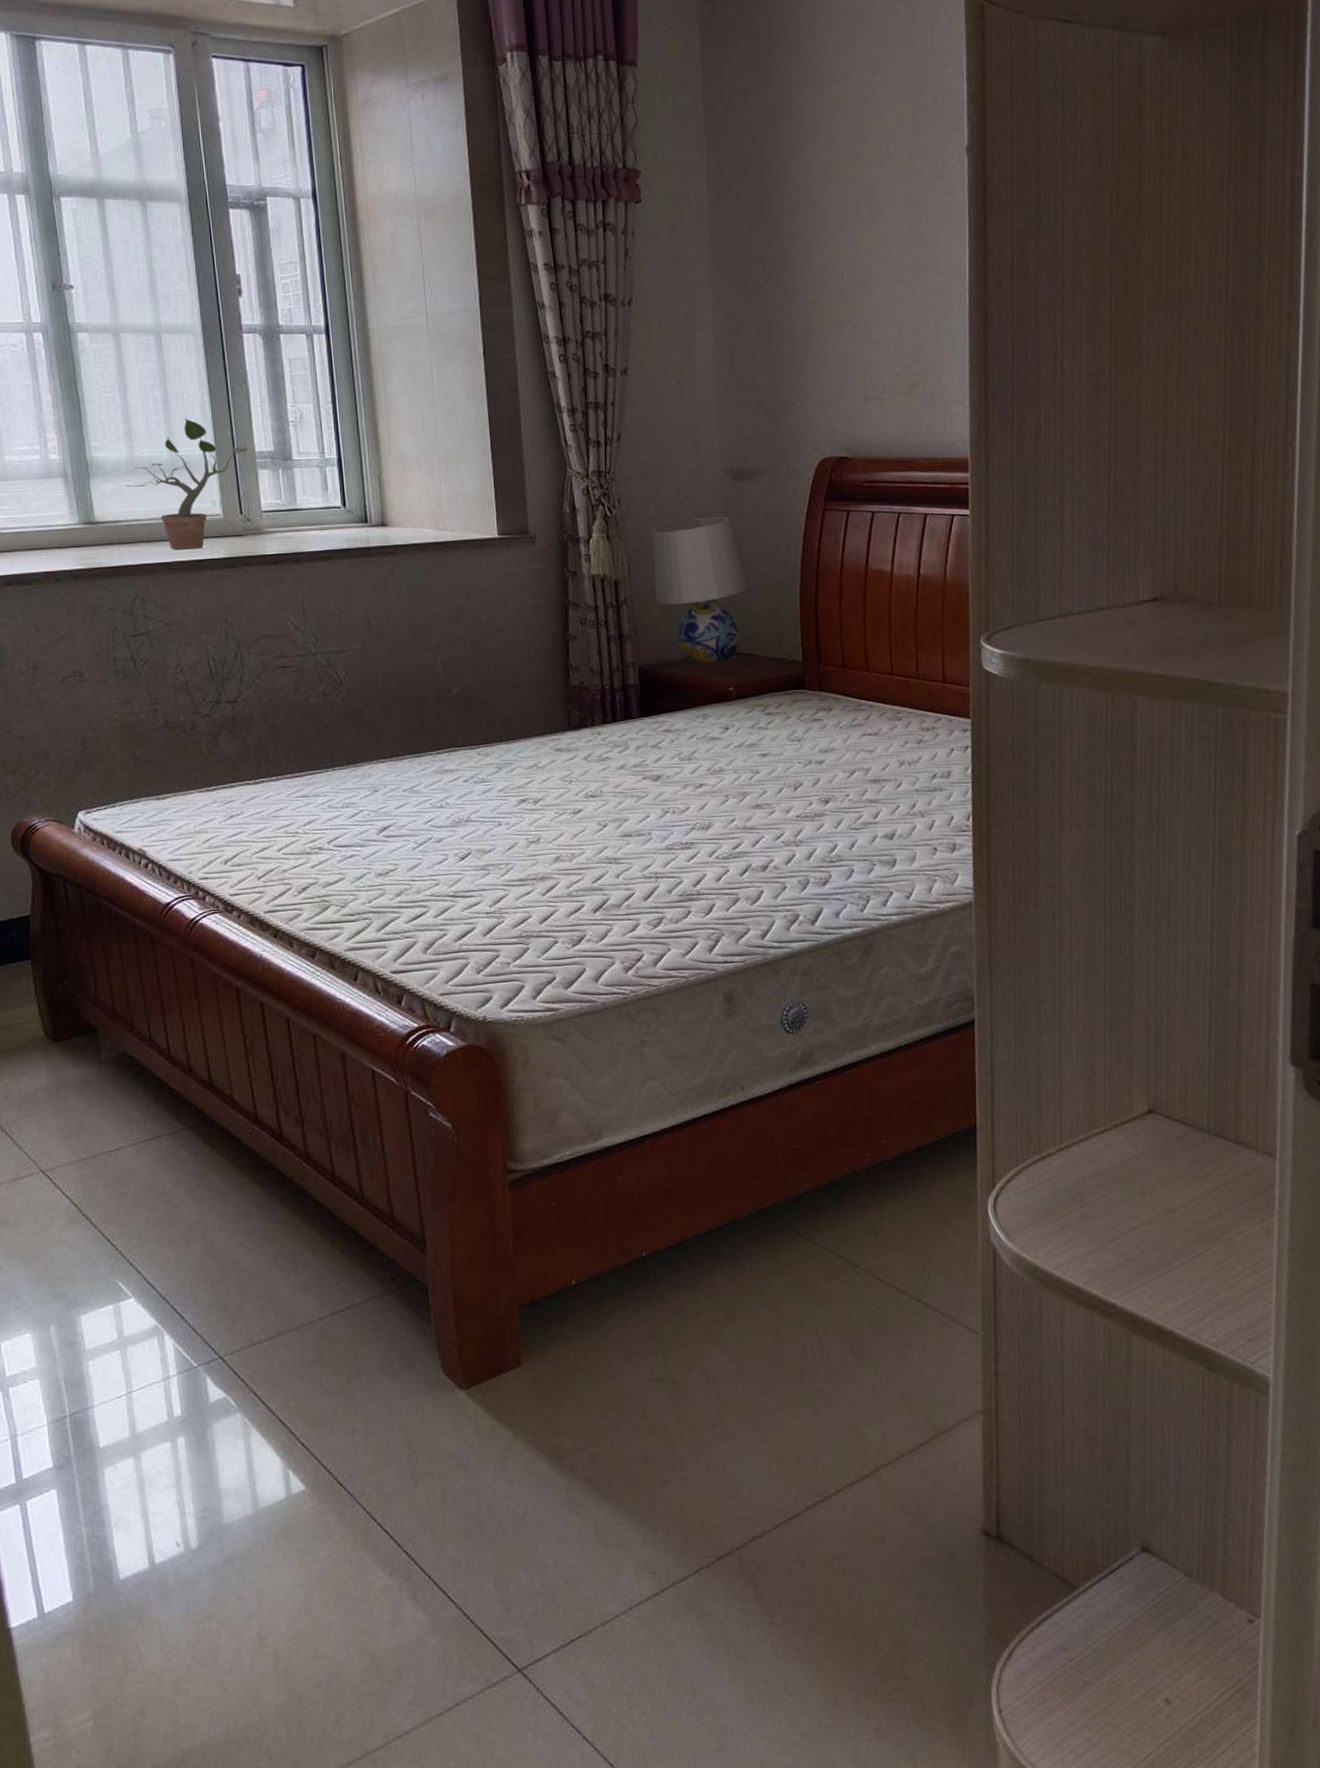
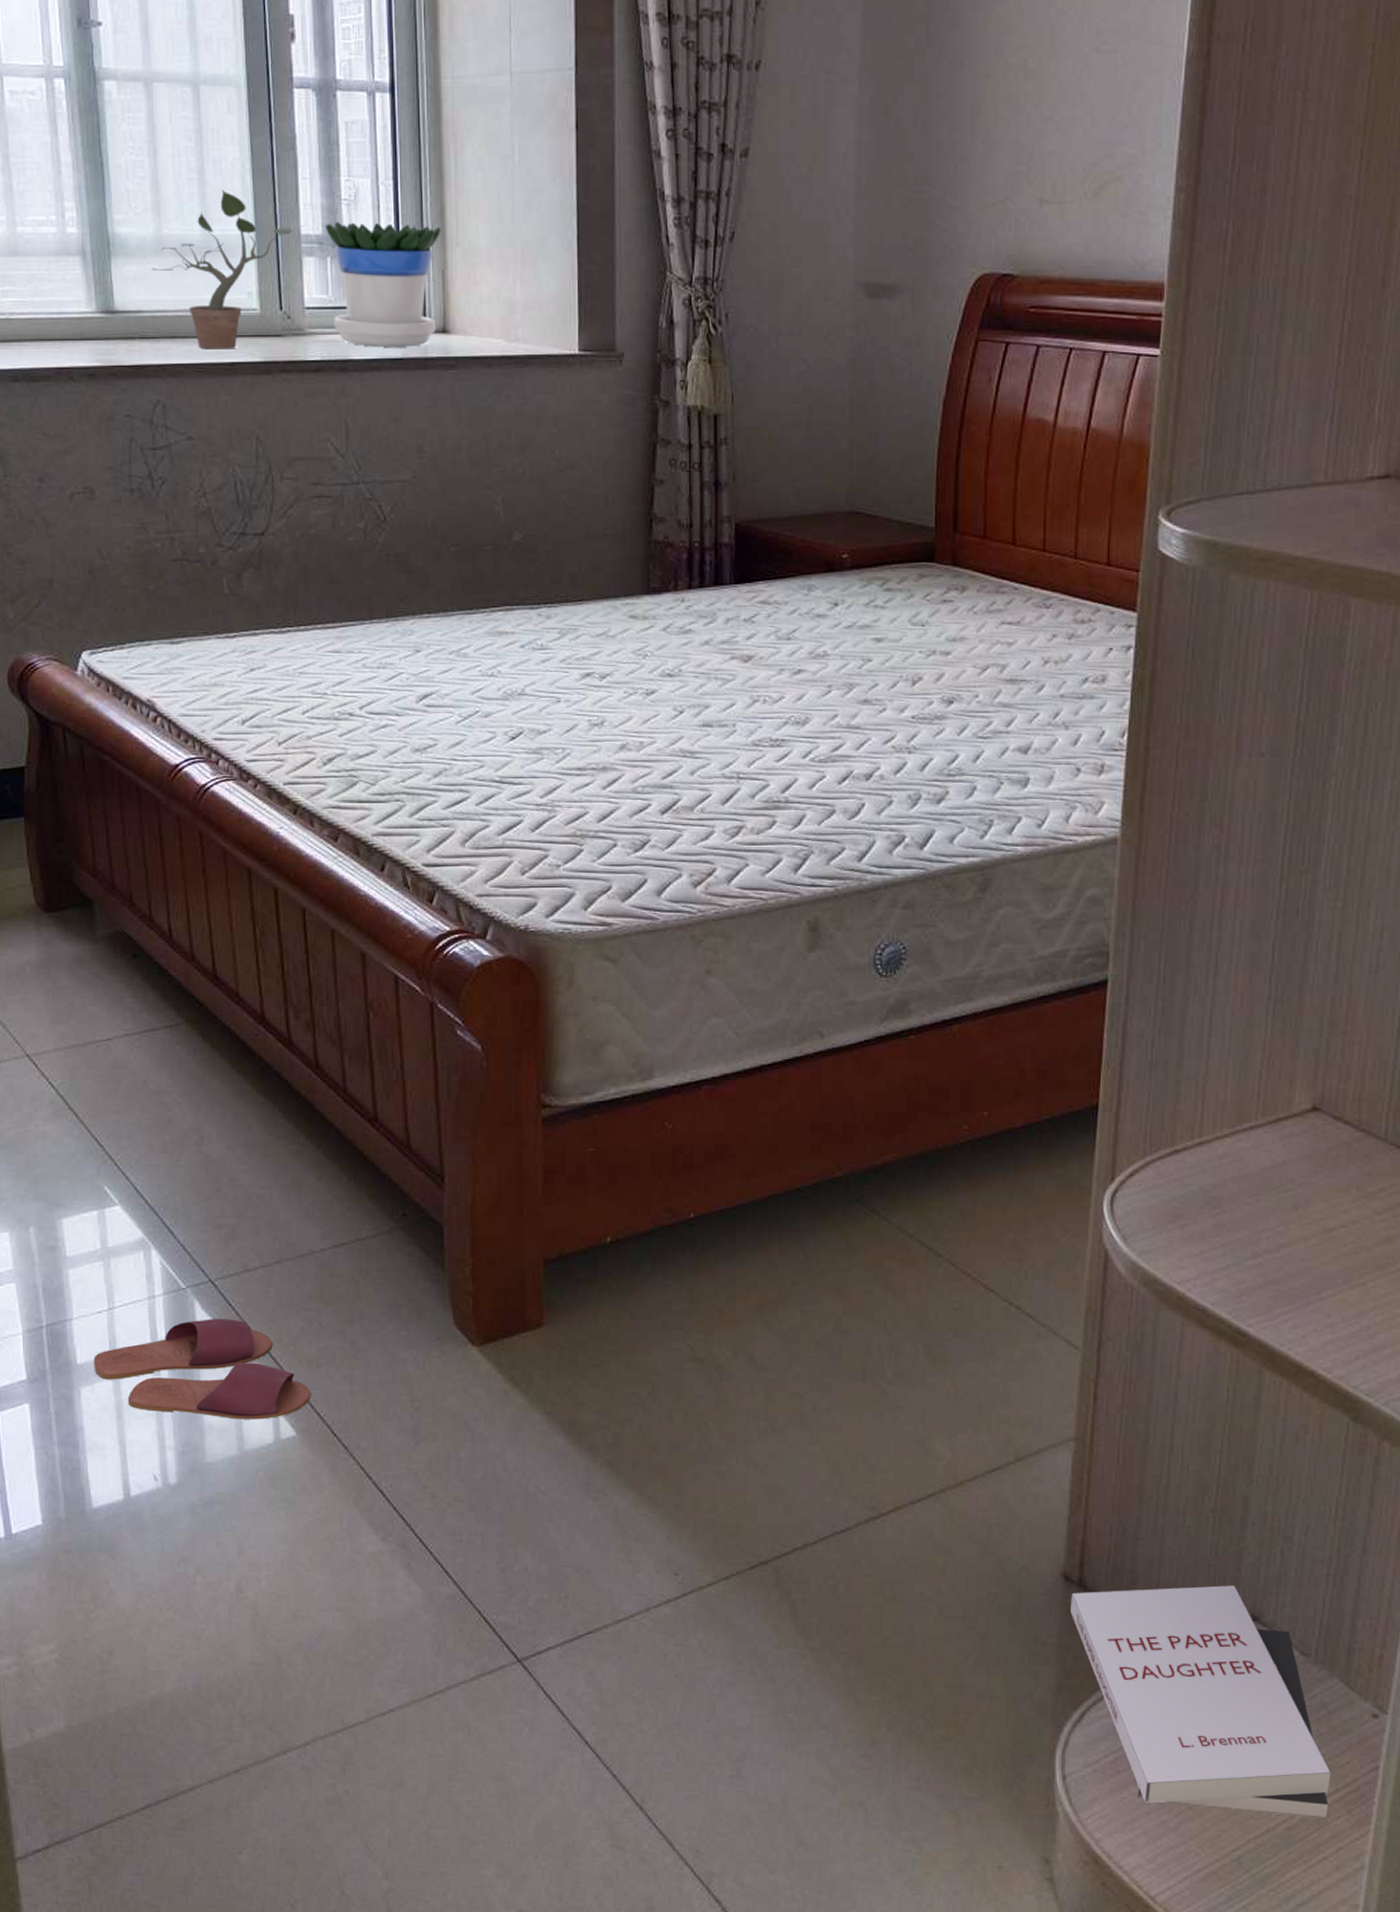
slippers: none [115,1390,318,1483] -> present [93,1319,311,1420]
flowerpot: none [276,439,376,541] -> present [326,221,441,347]
table lamp: present [652,517,747,664] -> none [762,343,874,523]
books: none [991,1523,1221,1725] -> present [1071,1585,1331,1819]

